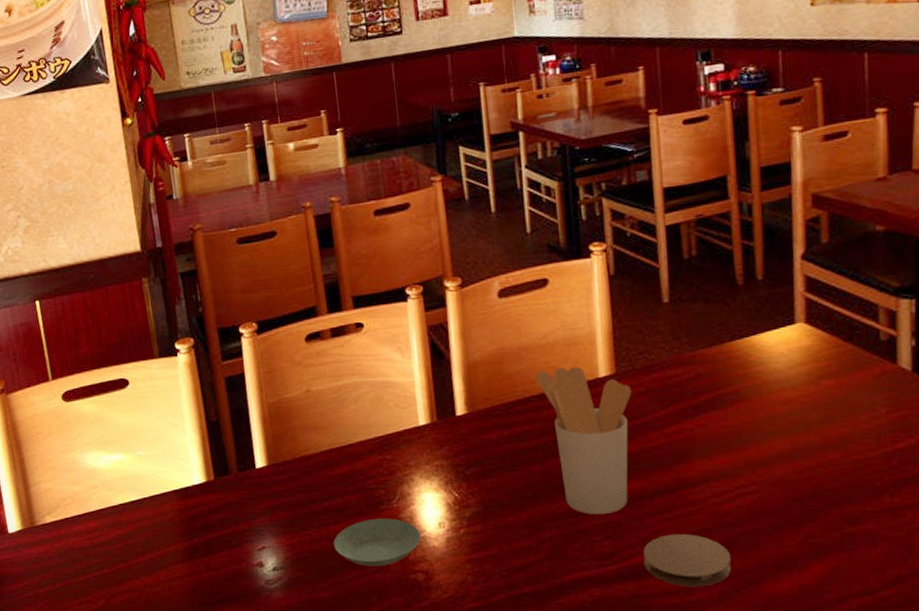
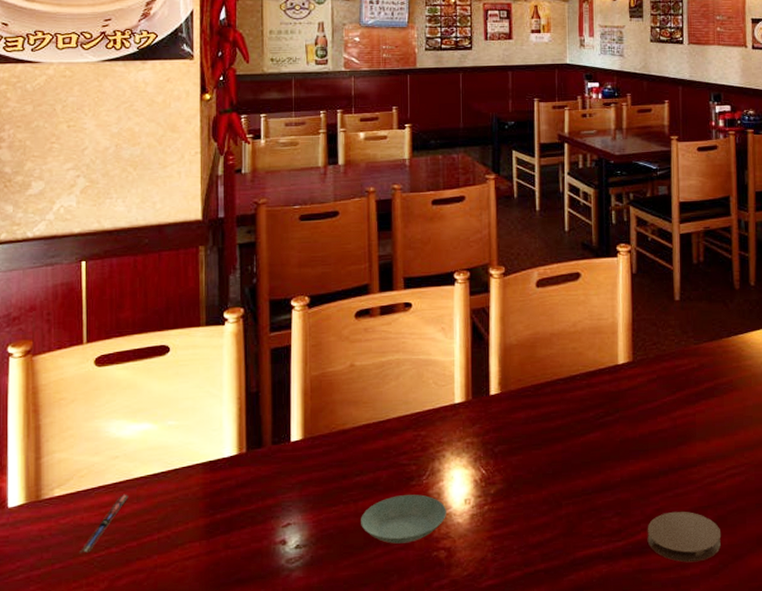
pen: none [76,520,112,574] -> present [80,494,129,553]
utensil holder: present [535,366,631,515] -> none [563,353,645,493]

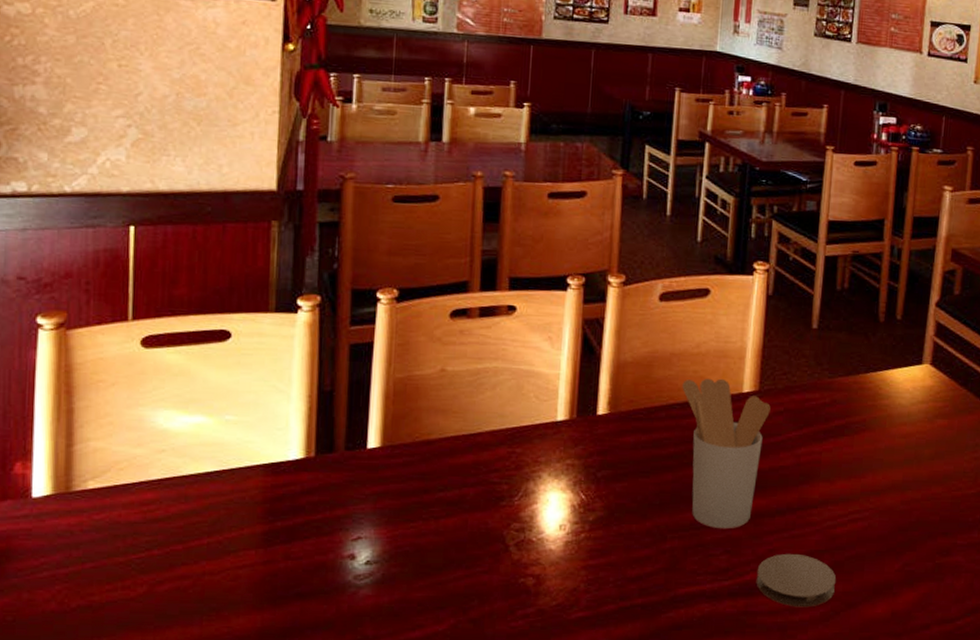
pen: present [80,494,129,553] -> none [115,492,175,553]
saucer: present [361,494,446,544] -> none [441,515,538,567]
utensil holder: none [563,353,645,493] -> present [682,378,771,530]

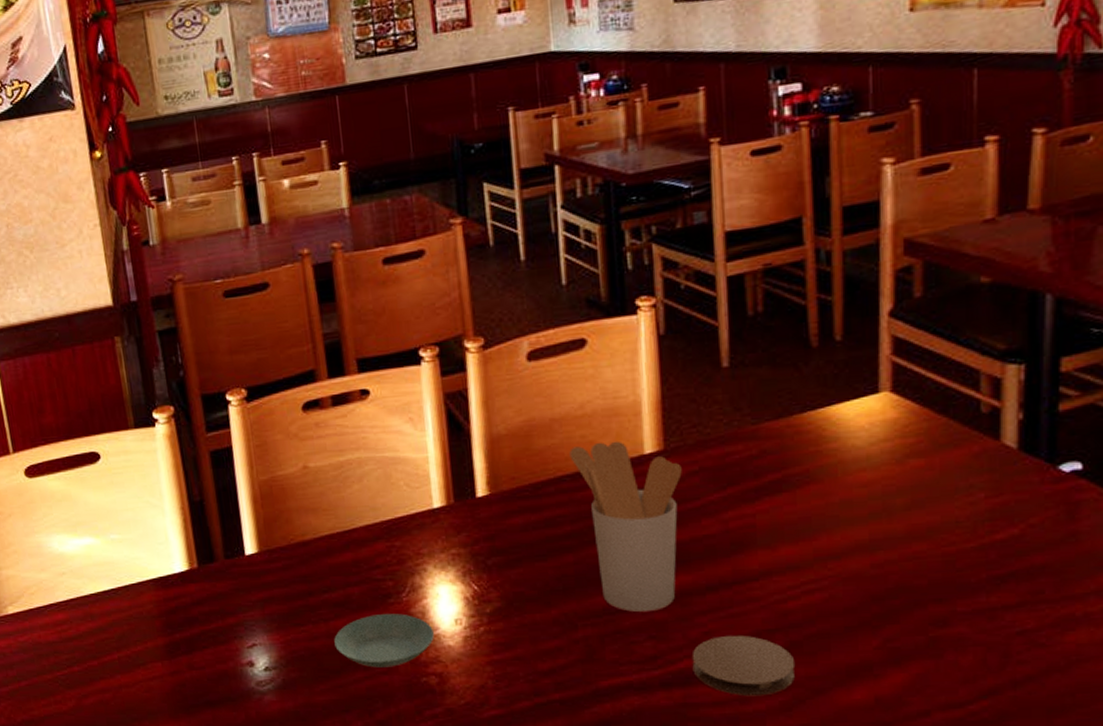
saucer: none [441,515,538,567] -> present [334,613,434,668]

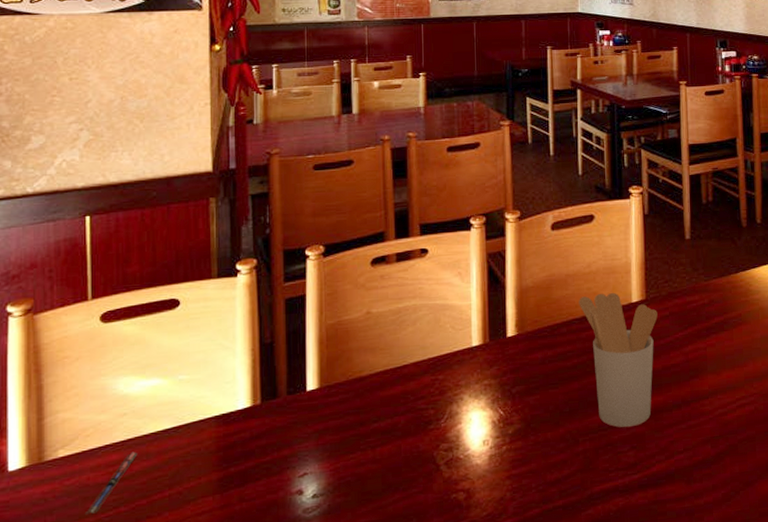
pen: none [42,612,82,671] -> present [86,451,138,514]
saucer: present [334,613,434,668] -> none [379,438,465,489]
coaster: present [691,635,796,697] -> none [661,442,733,492]

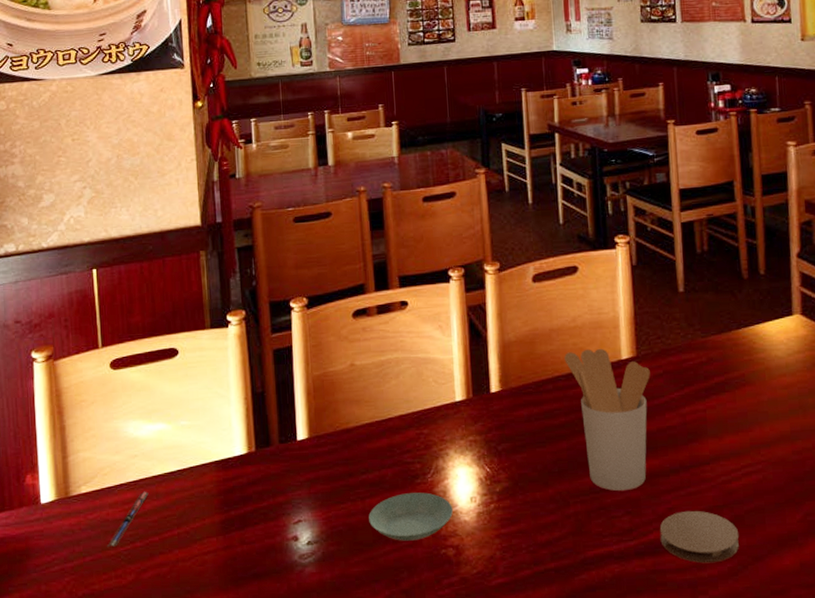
saucer: none [379,438,465,489] -> present [369,492,453,541]
coaster: none [661,442,733,492] -> present [659,510,740,564]

